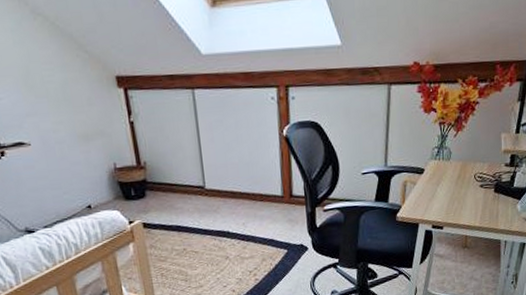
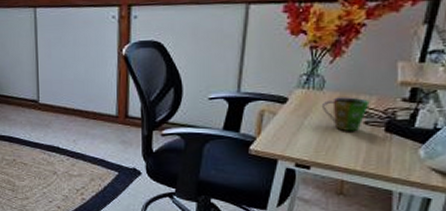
cup: none [450,165,483,195] -> present [322,97,370,132]

